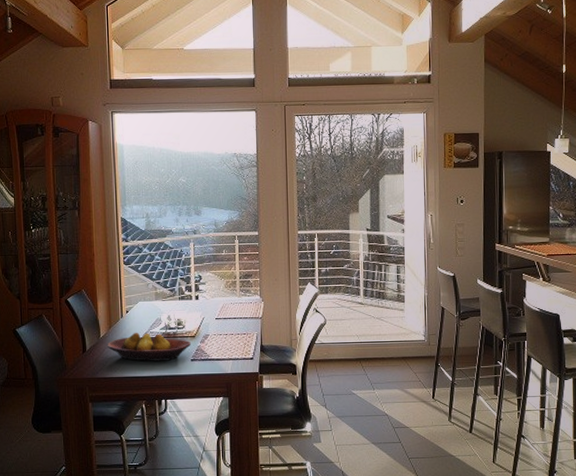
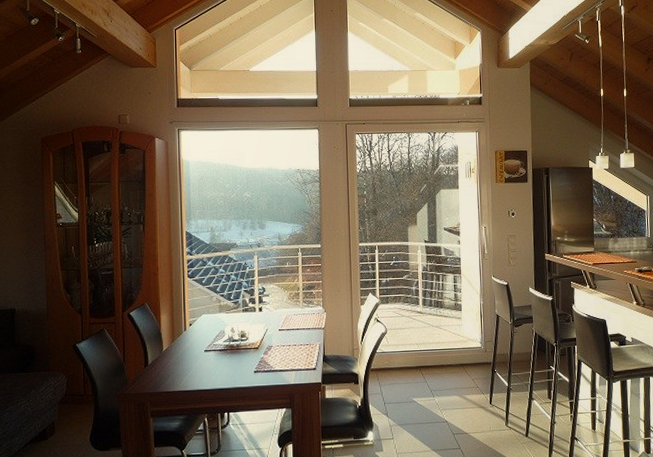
fruit bowl: present [107,332,191,361] -> none [169,345,254,374]

